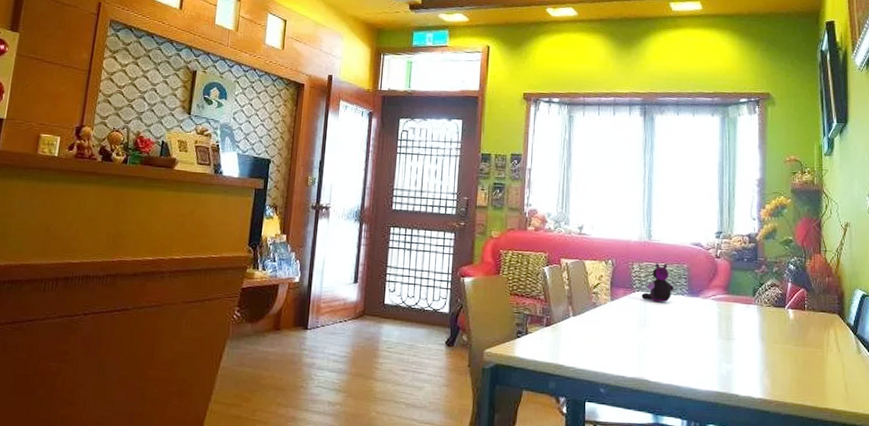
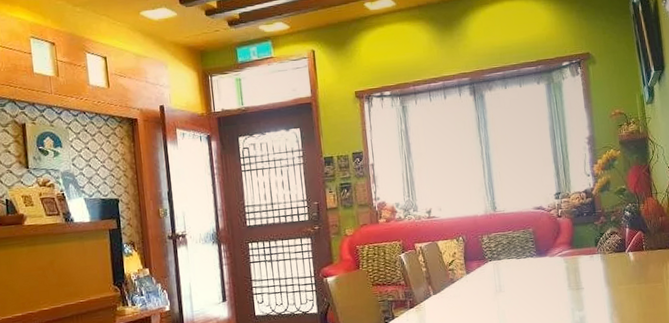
stuffed animal: present [641,263,674,303] -> none [494,231,523,269]

